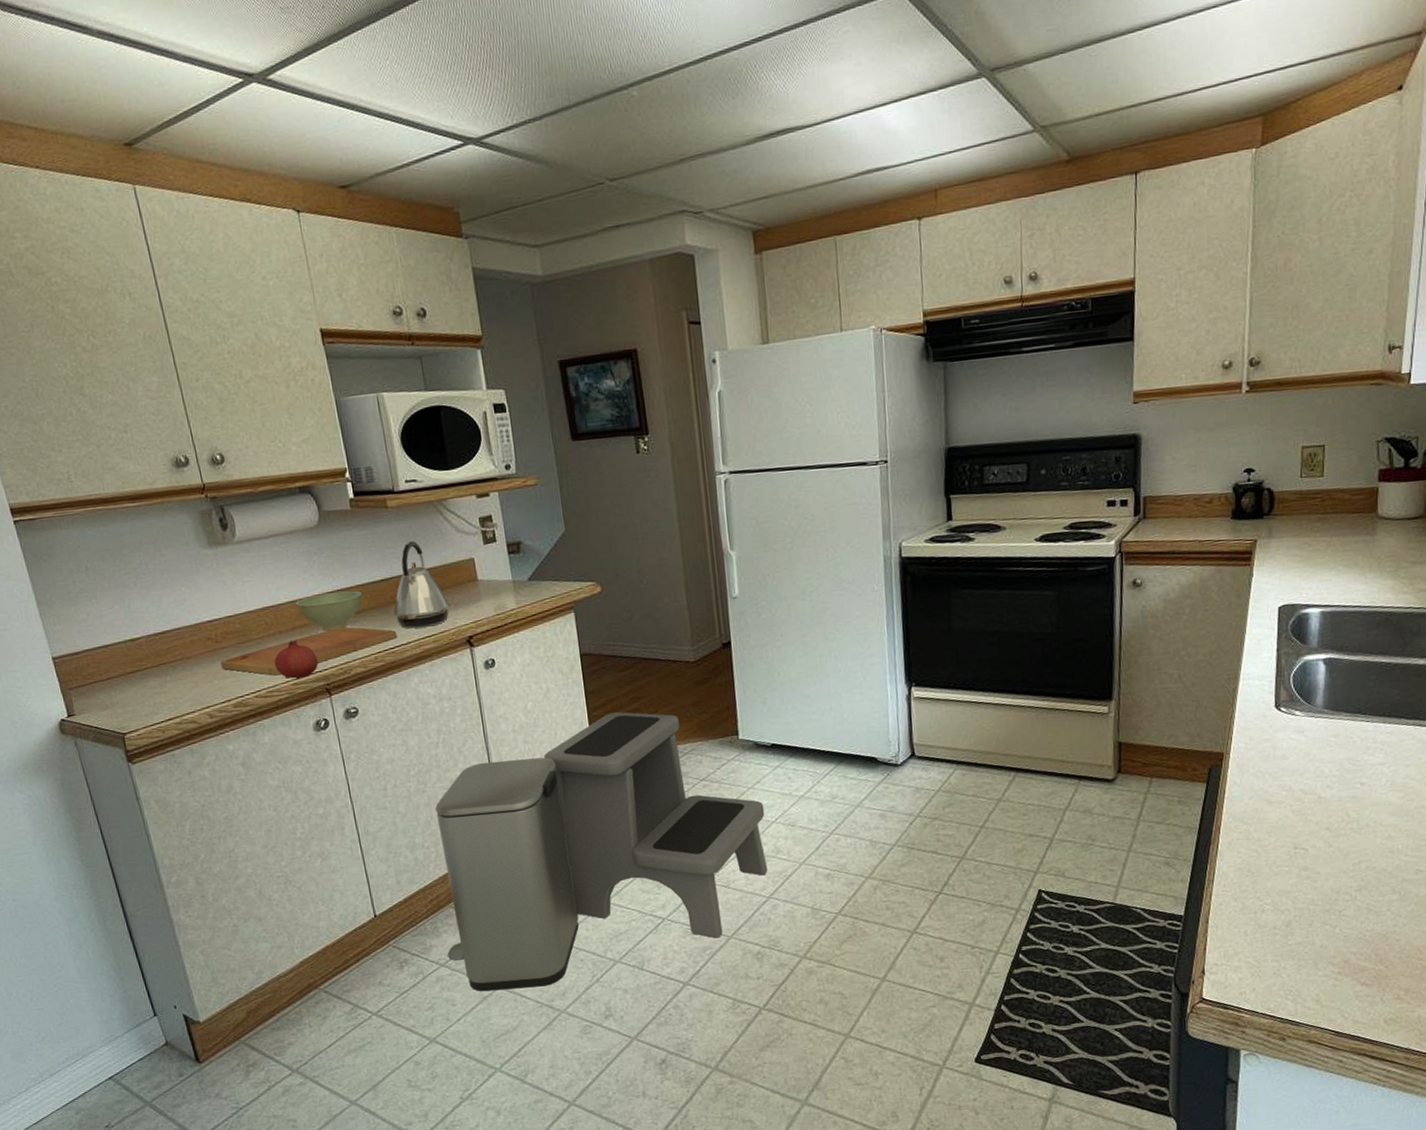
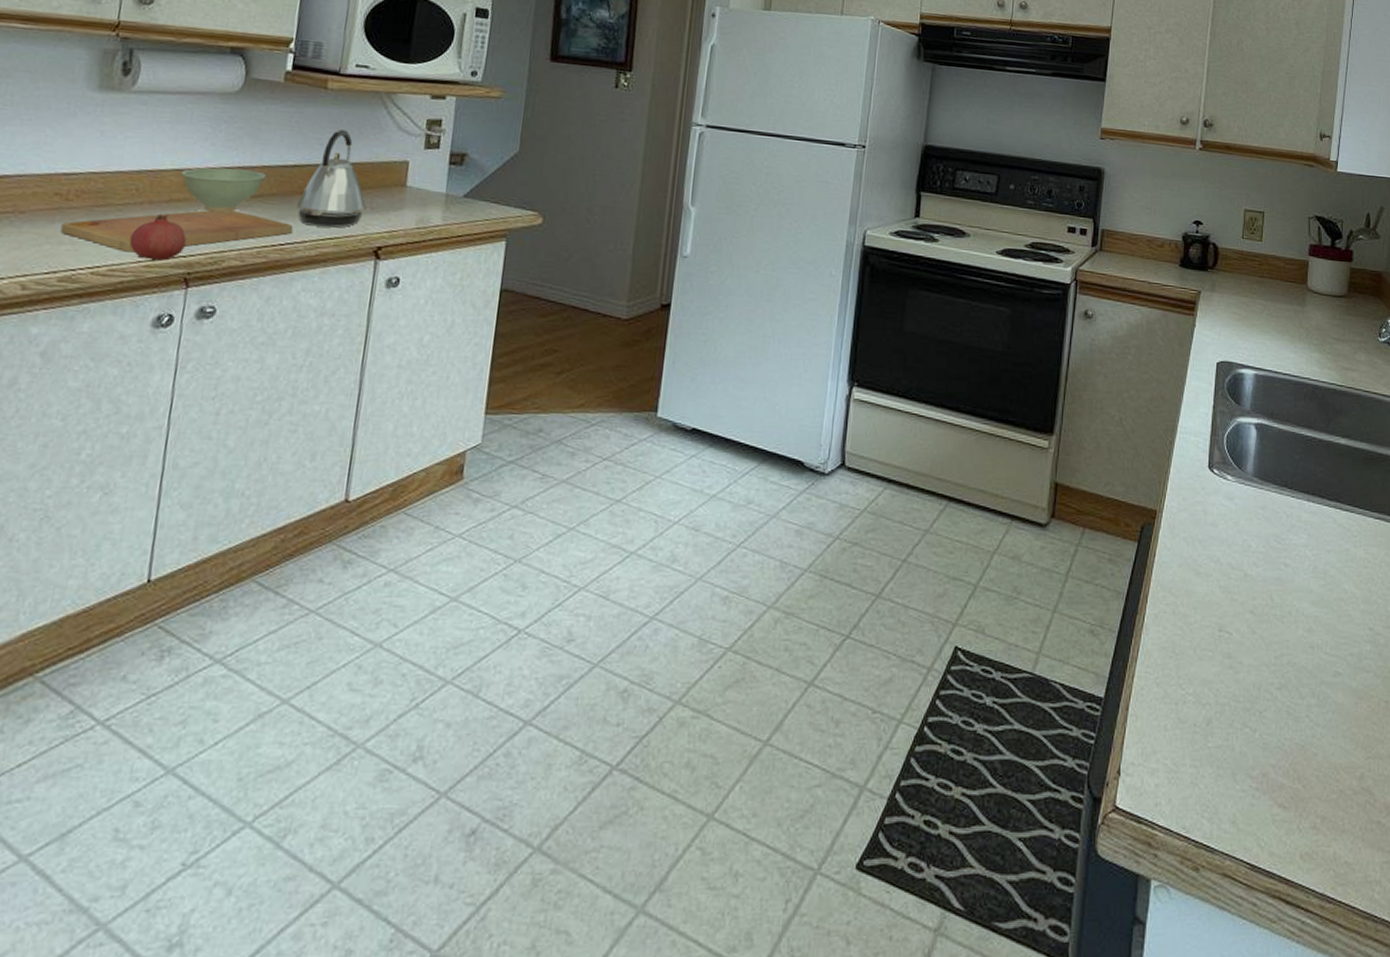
pedal bin: present [435,757,579,992] -> none [228,398,438,707]
step stool: present [544,711,768,938] -> none [414,362,669,665]

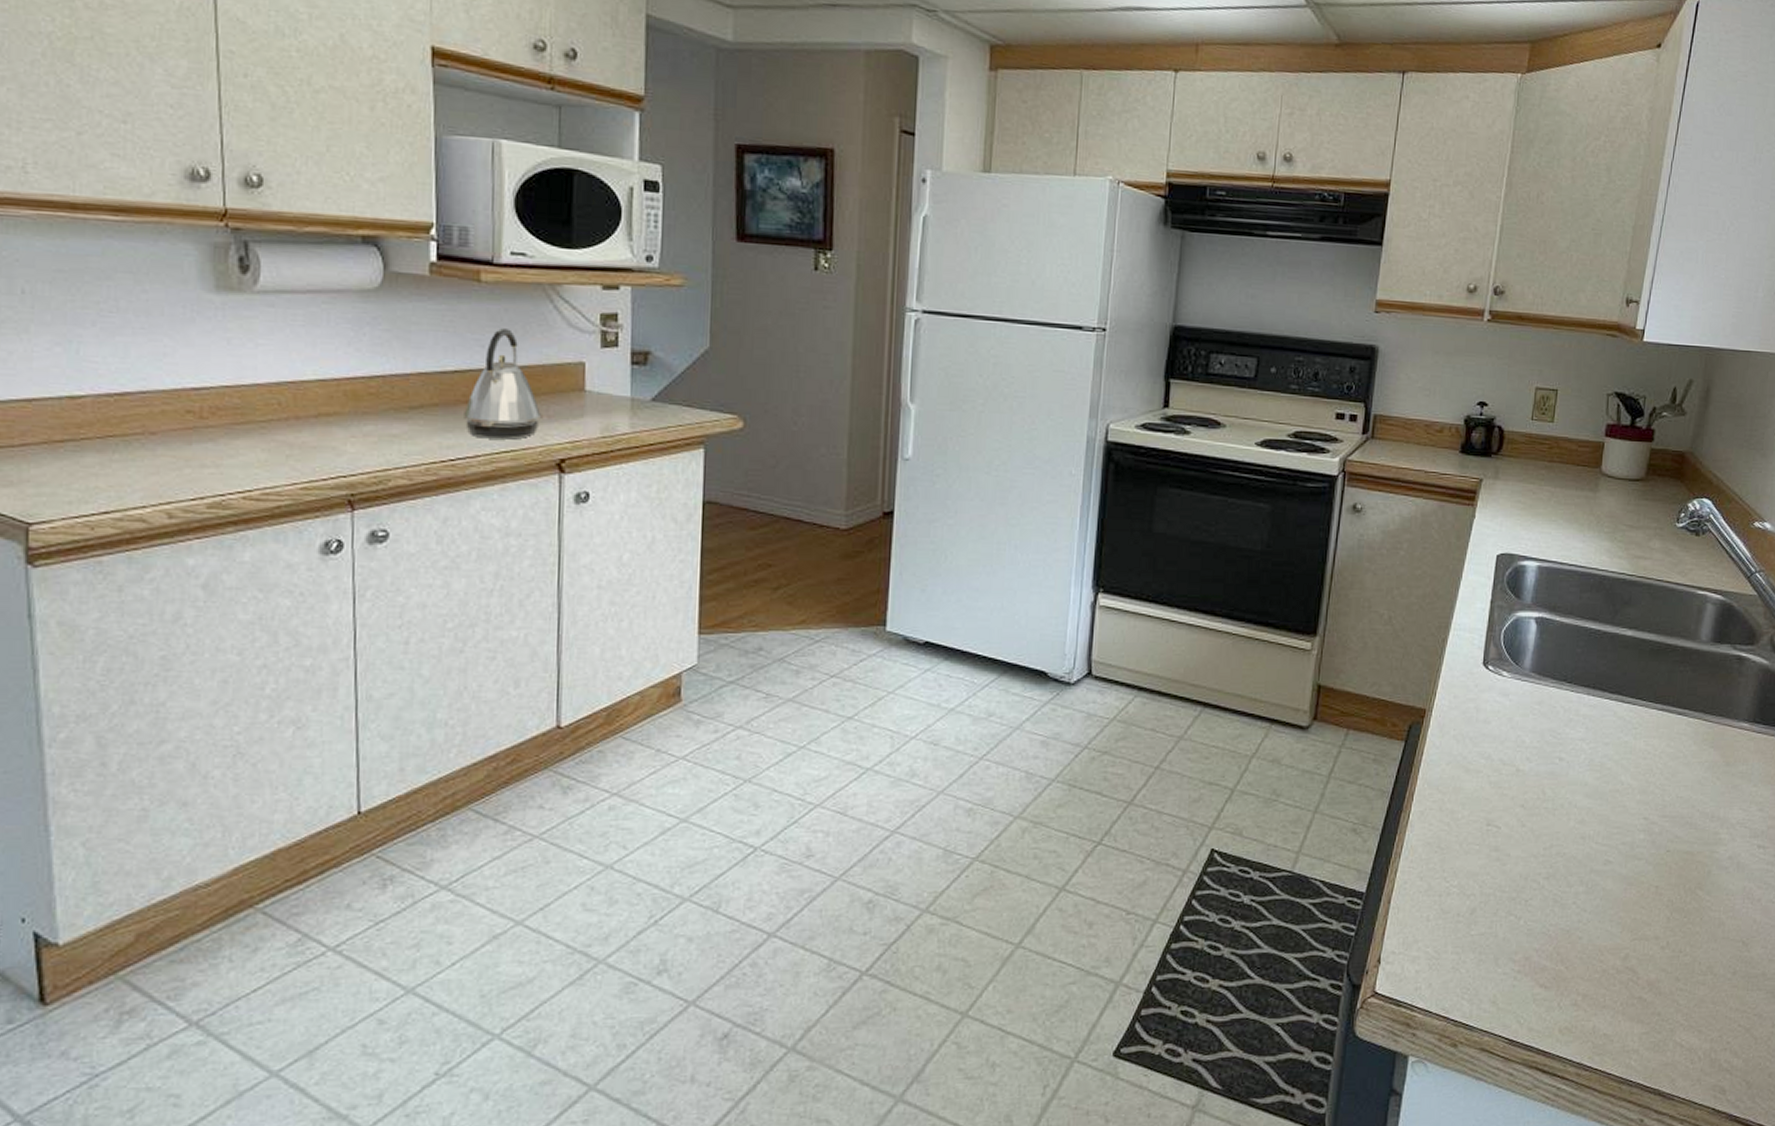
cutting board: present [60,208,294,252] -> none [200,422,463,474]
fruit: present [129,213,187,262] -> none [280,429,345,483]
bowl: present [181,167,267,211] -> none [326,376,424,425]

